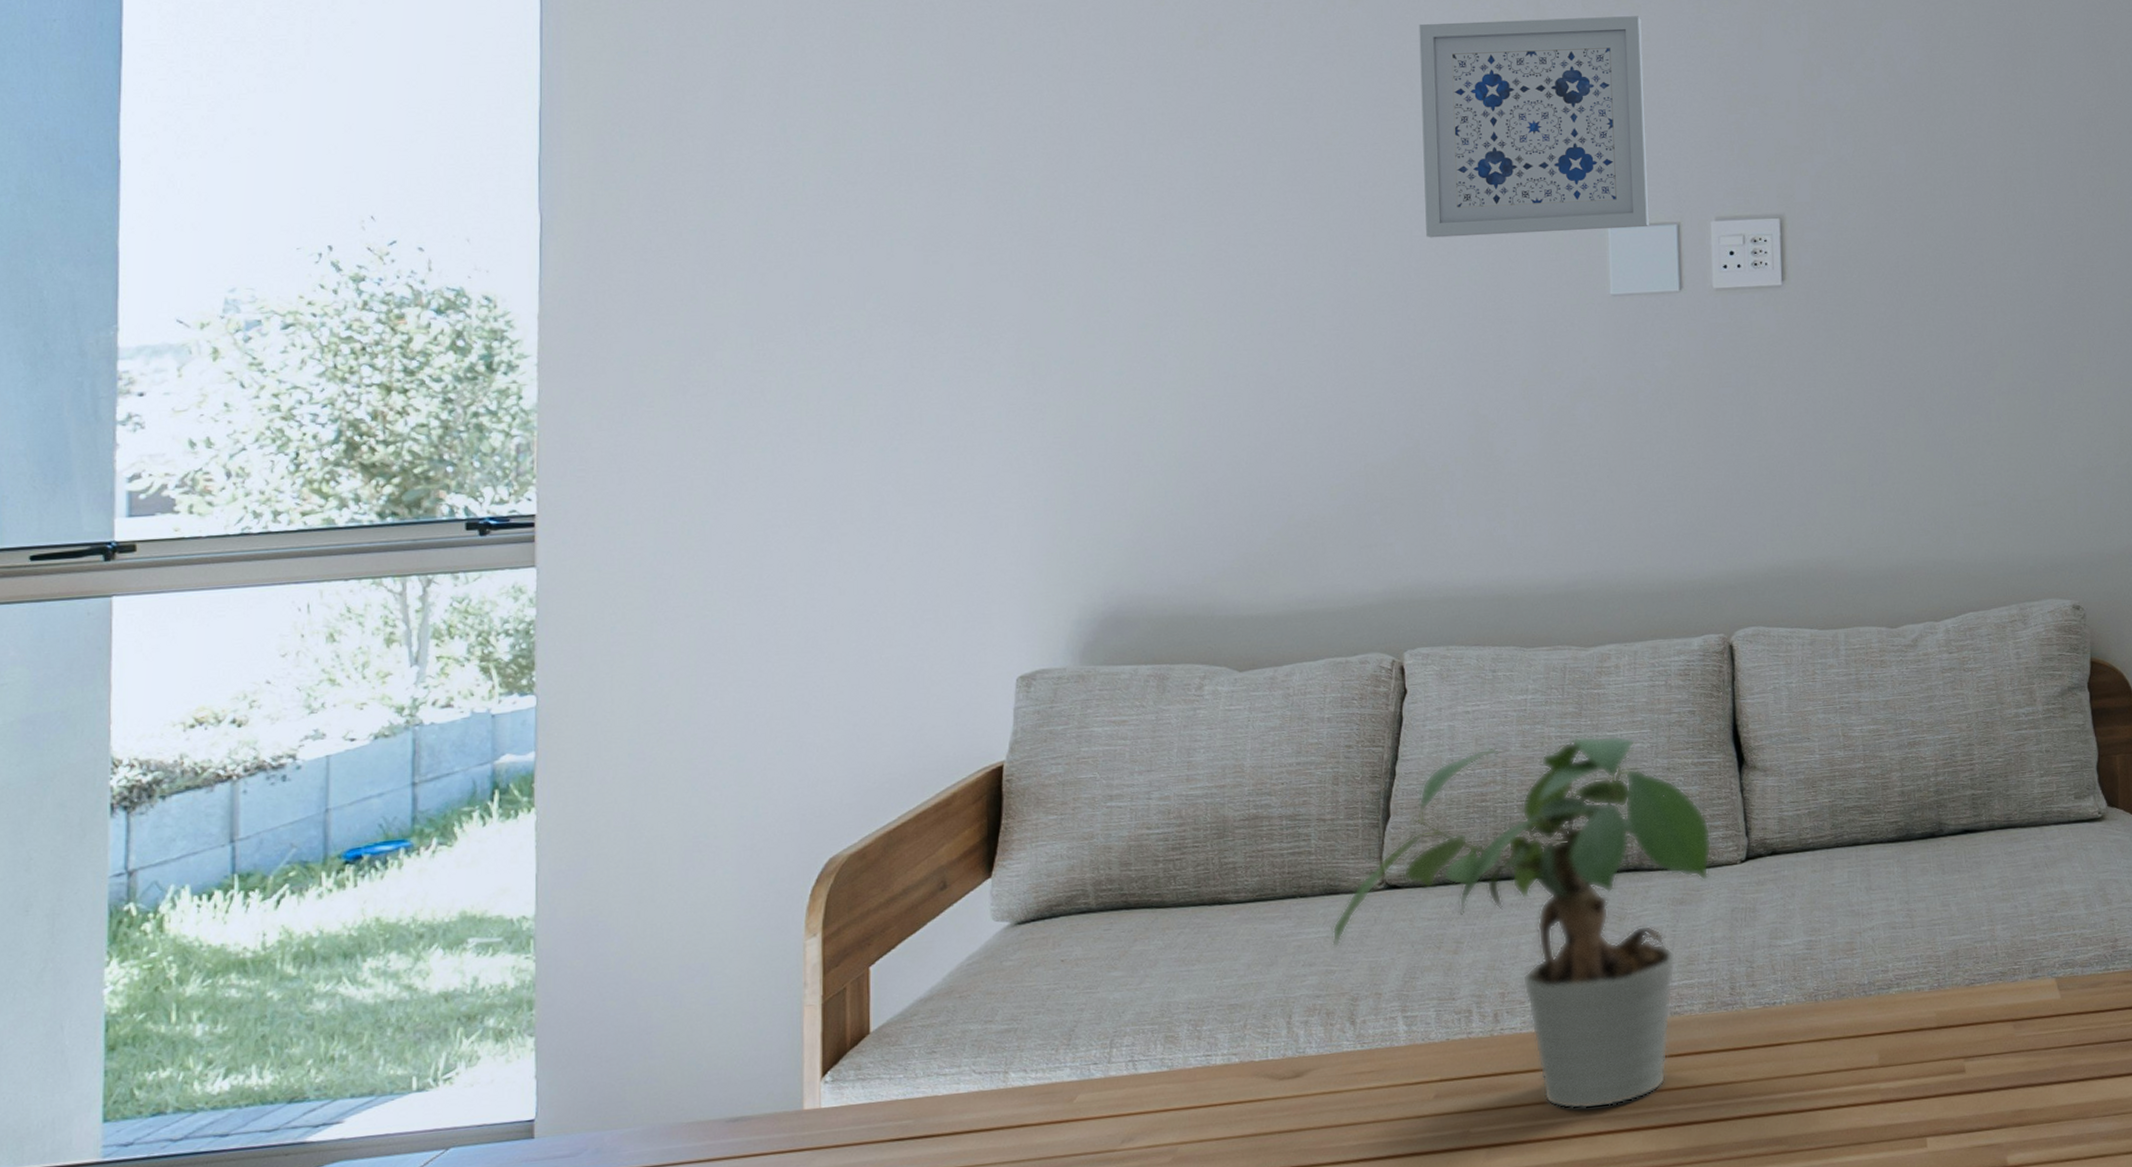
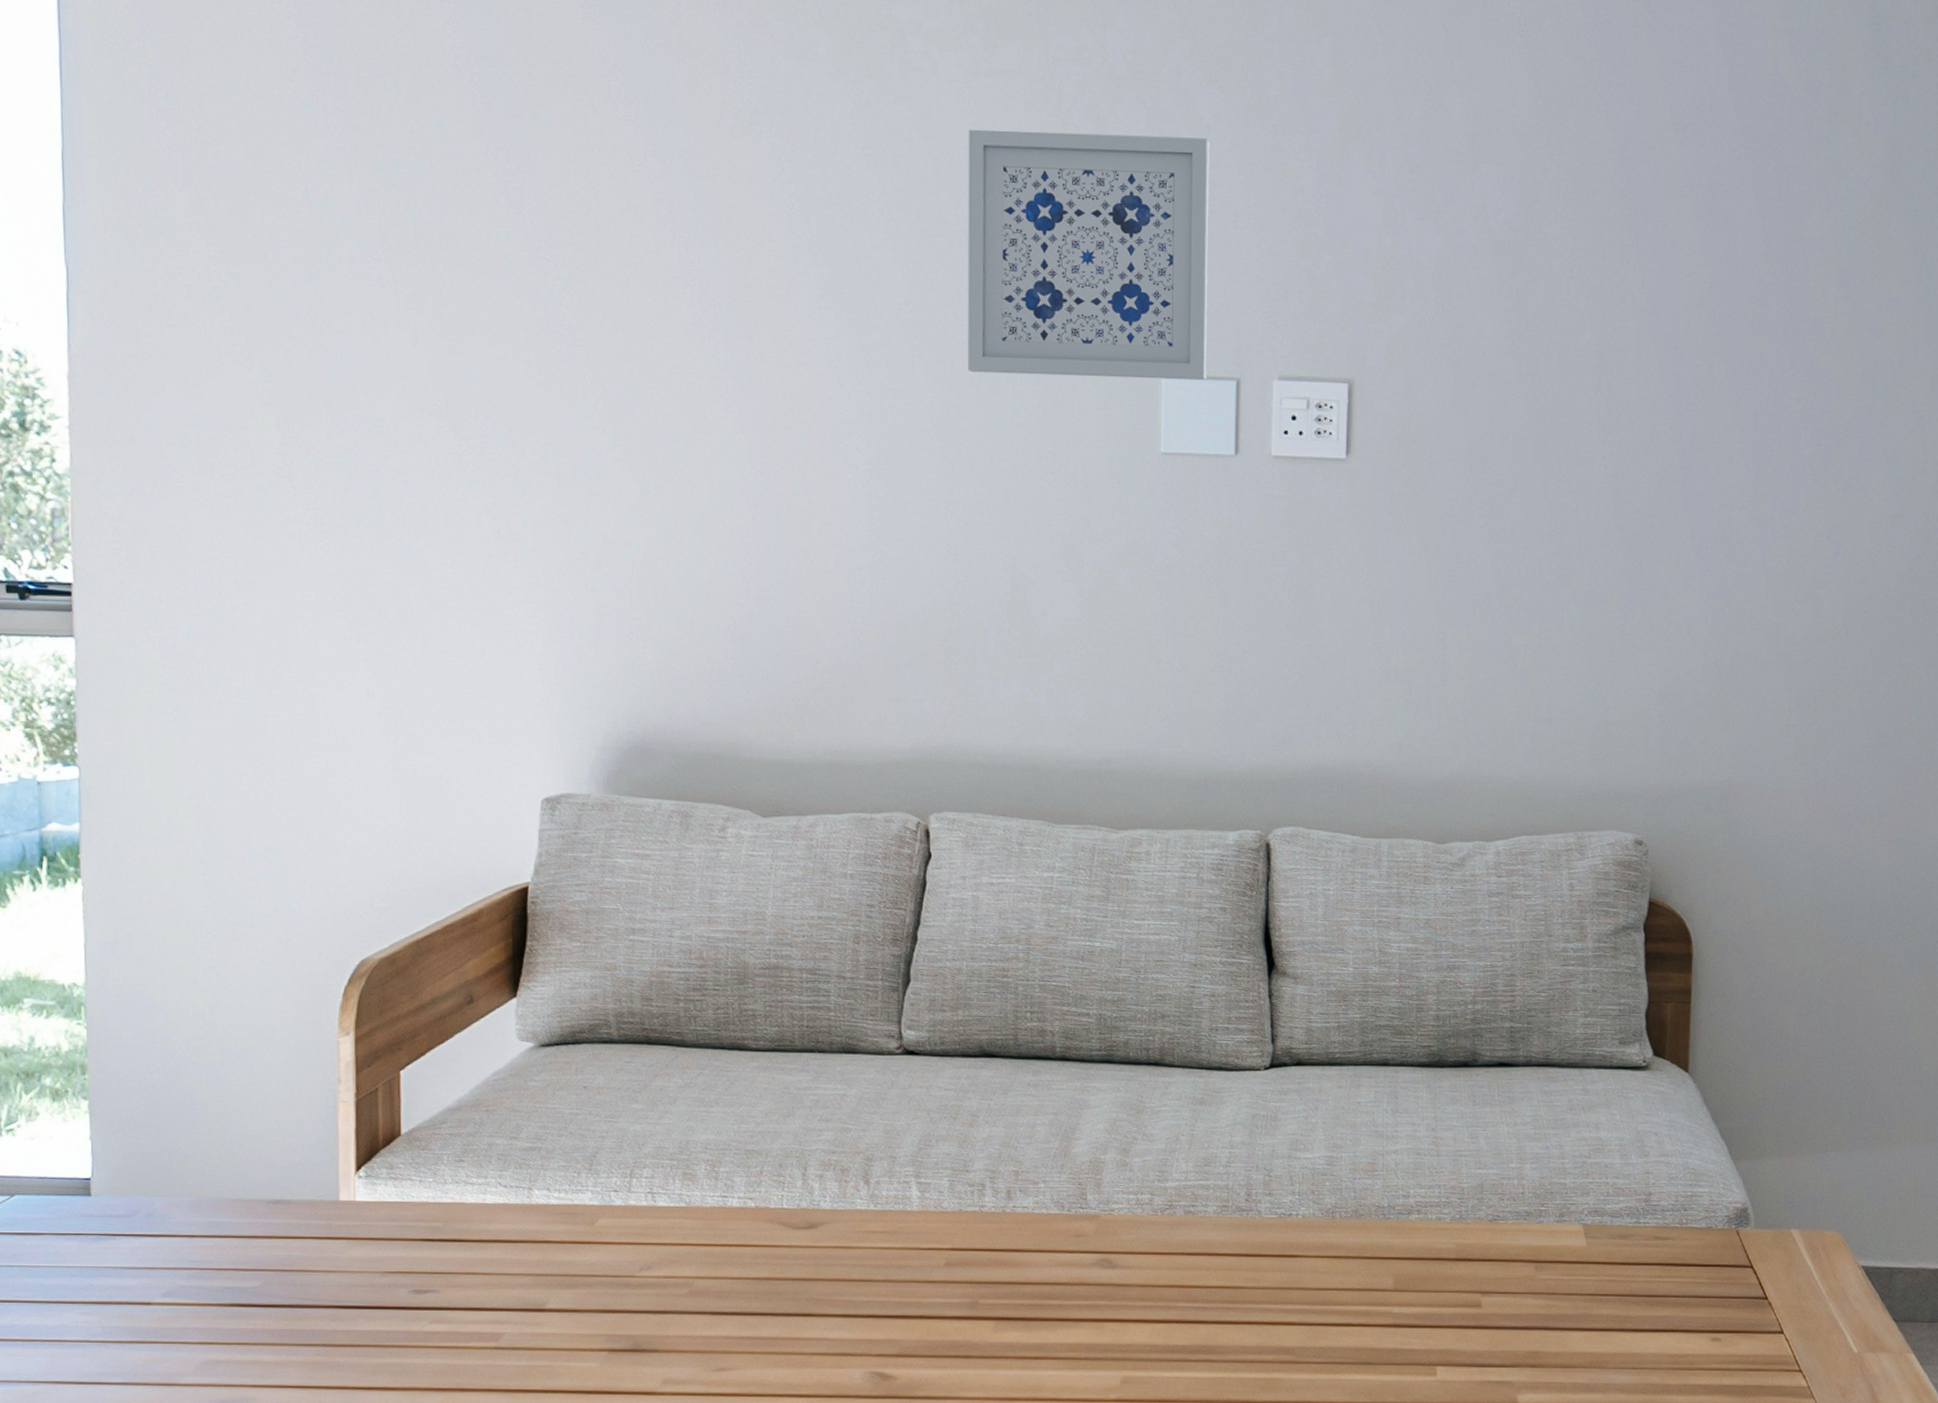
potted plant: present [1331,735,1713,1110] -> none [847,921,1237,1296]

